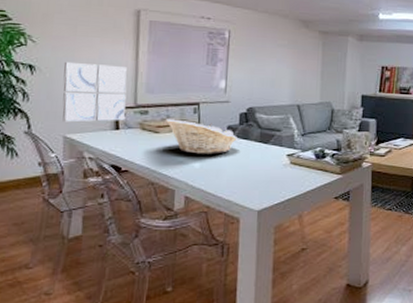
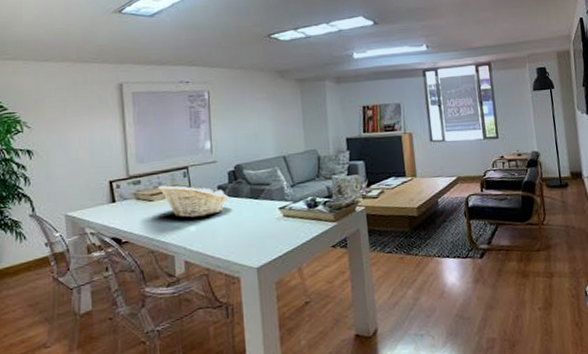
wall art: present [62,61,127,123] -> none [59,140,120,201]

